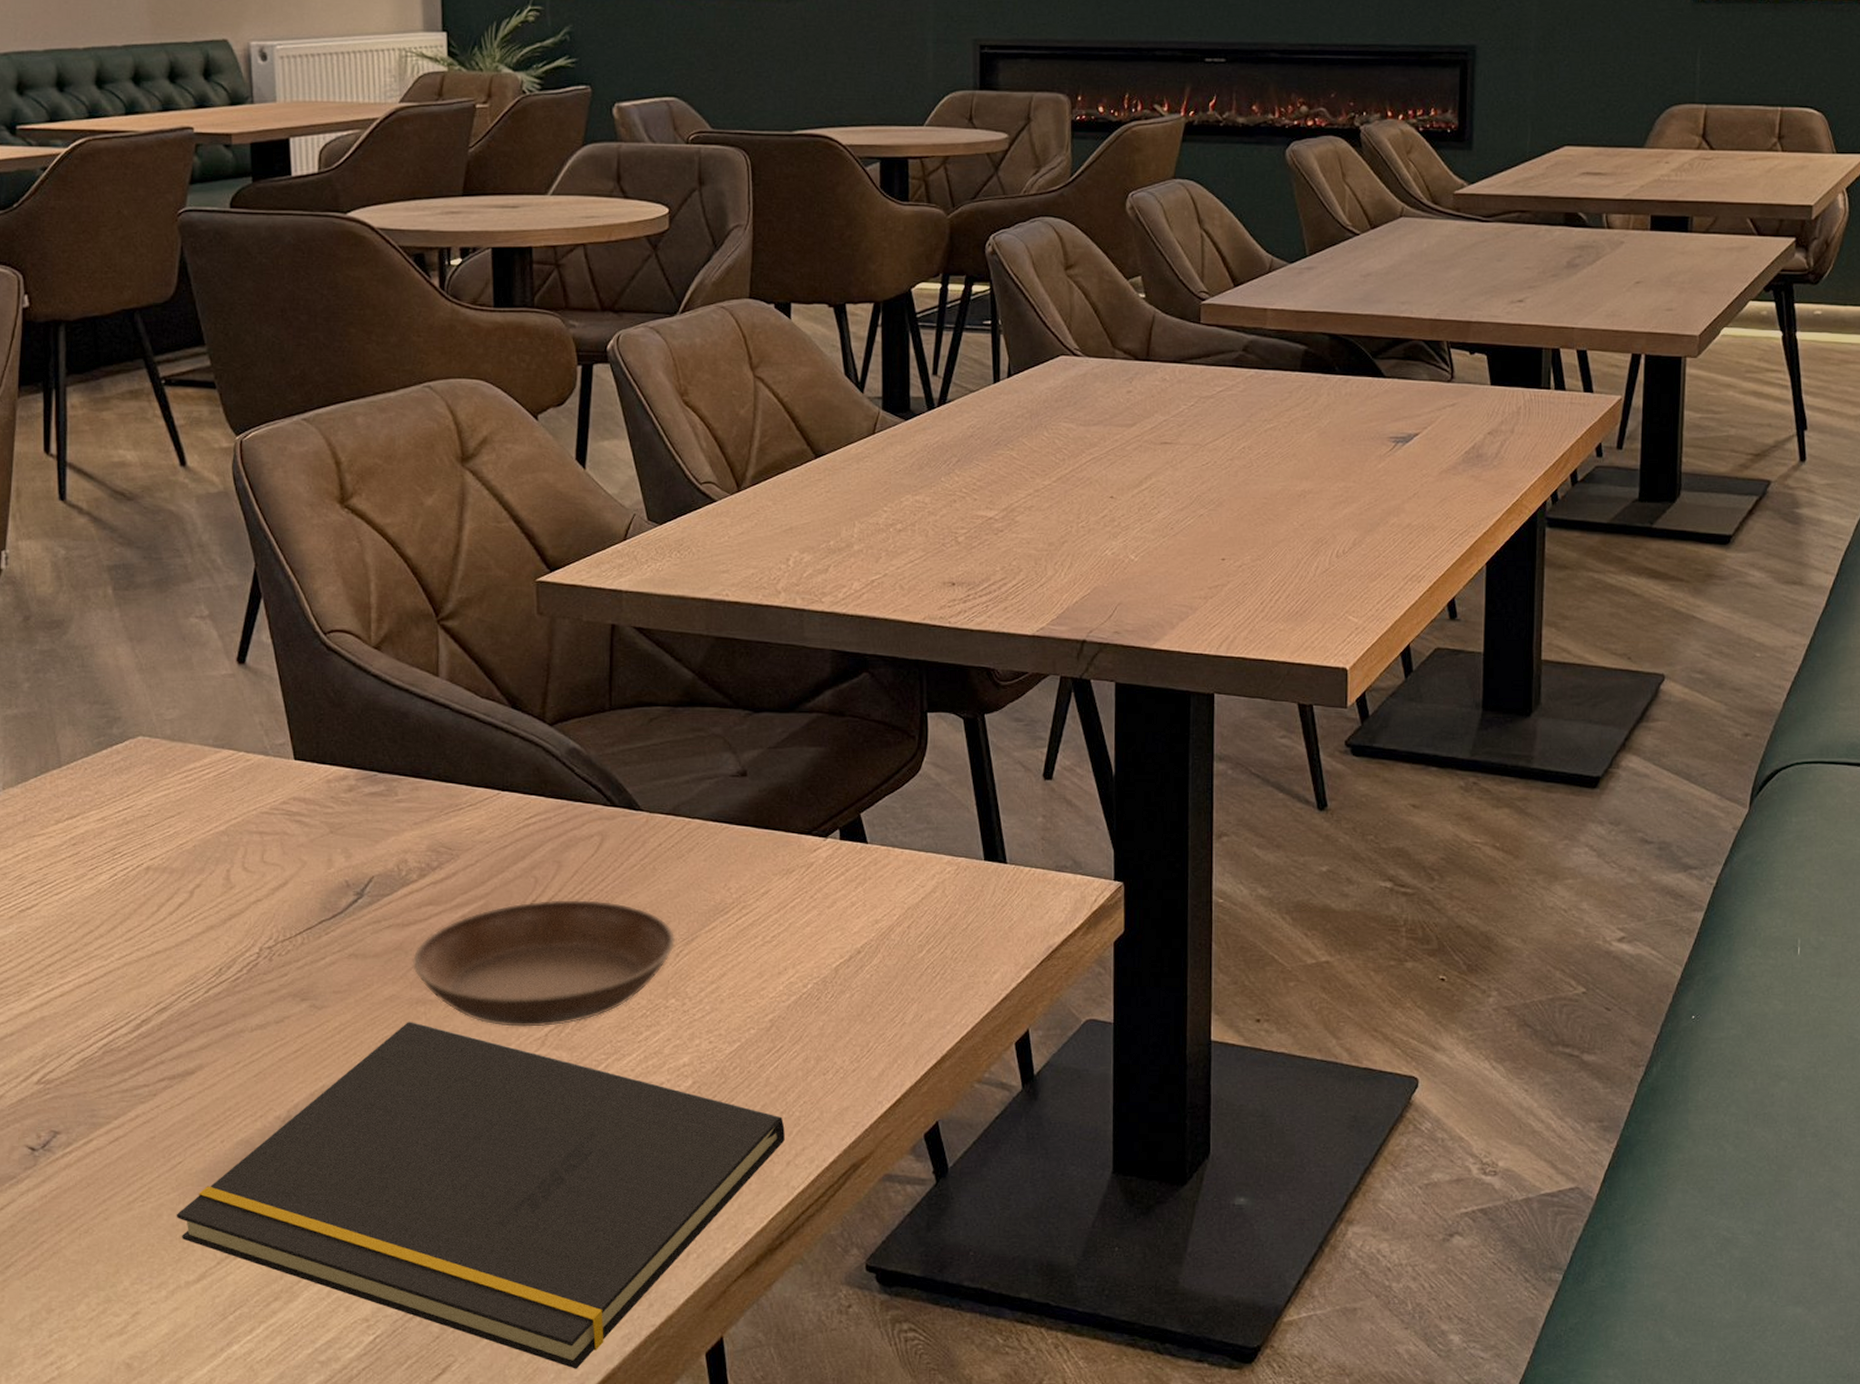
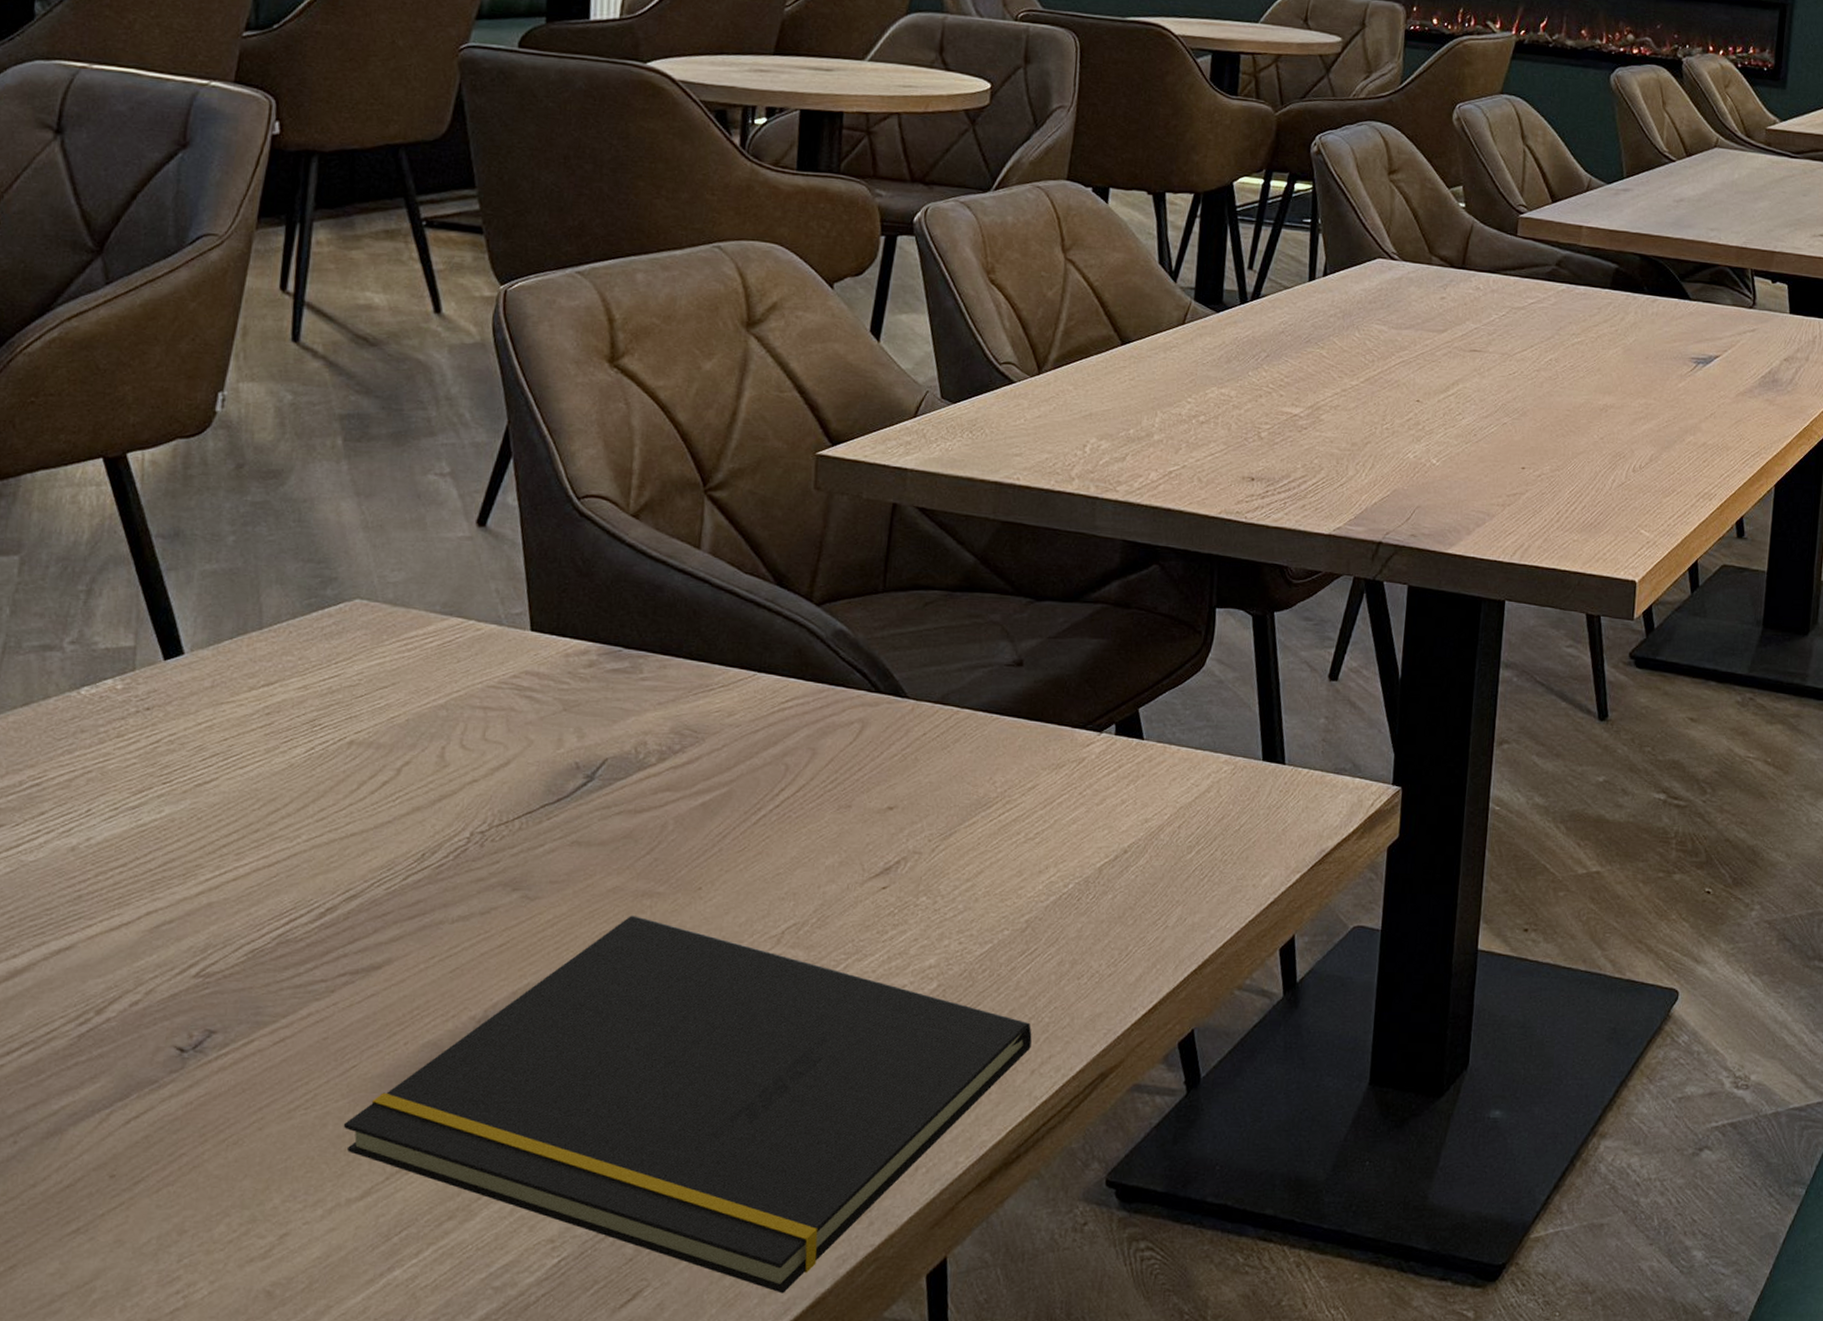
saucer: present [413,900,676,1027] -> none [642,789,933,924]

